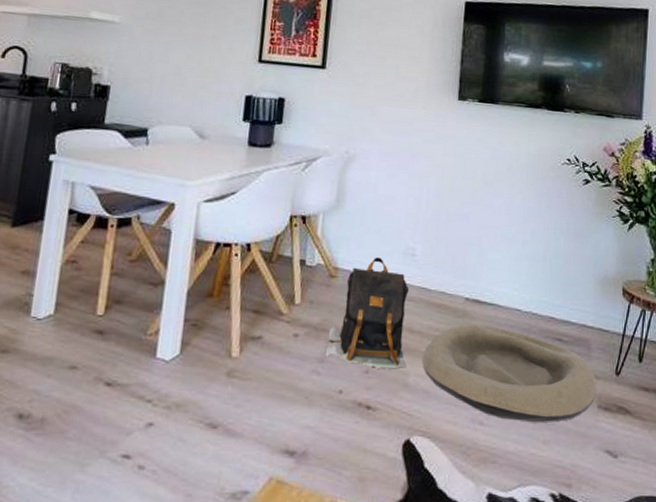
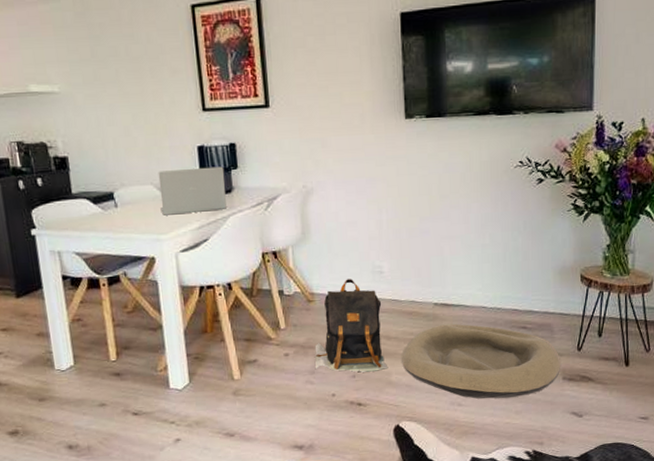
laptop: none [193,114,269,163] -> present [158,166,227,215]

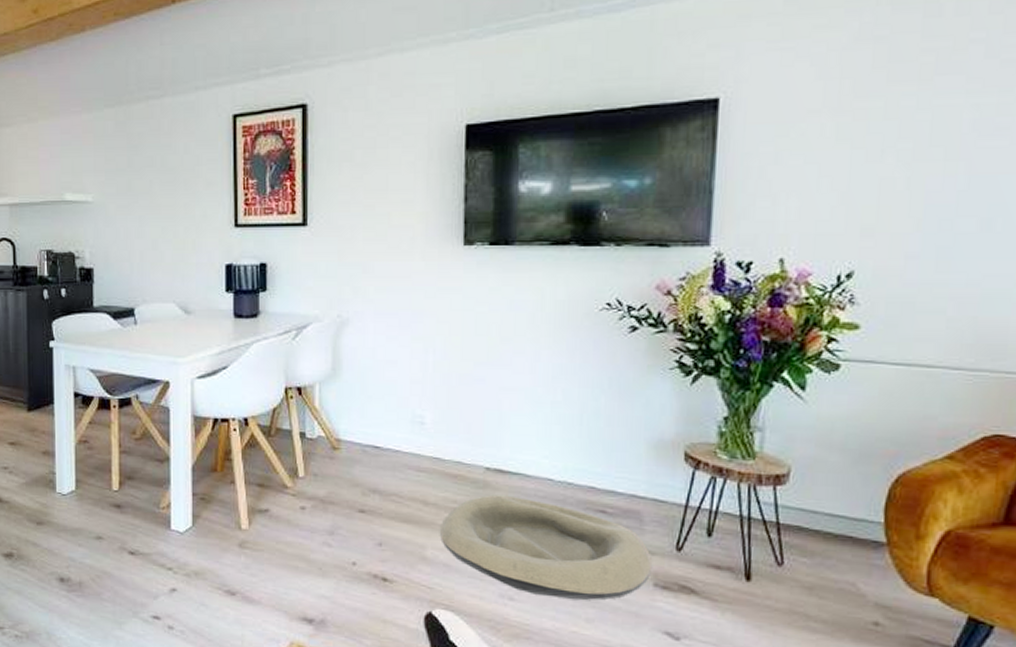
laptop: present [158,166,227,215] -> none [180,287,252,337]
backpack: present [314,279,388,372] -> none [334,427,423,542]

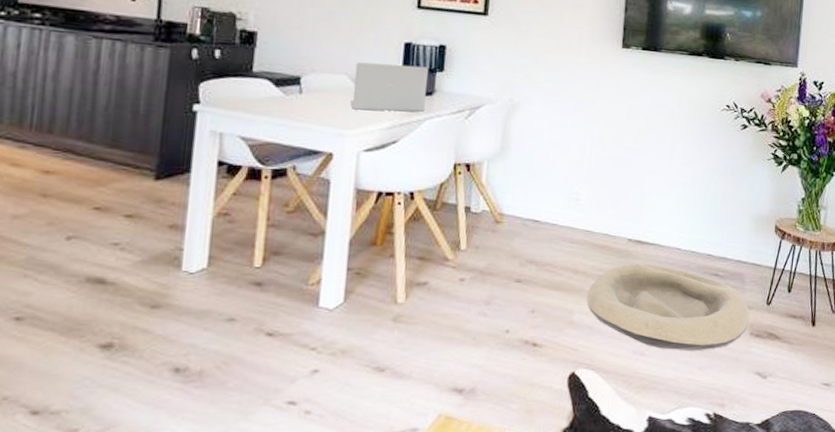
laptop: none [180,287,252,337] -> present [350,62,429,112]

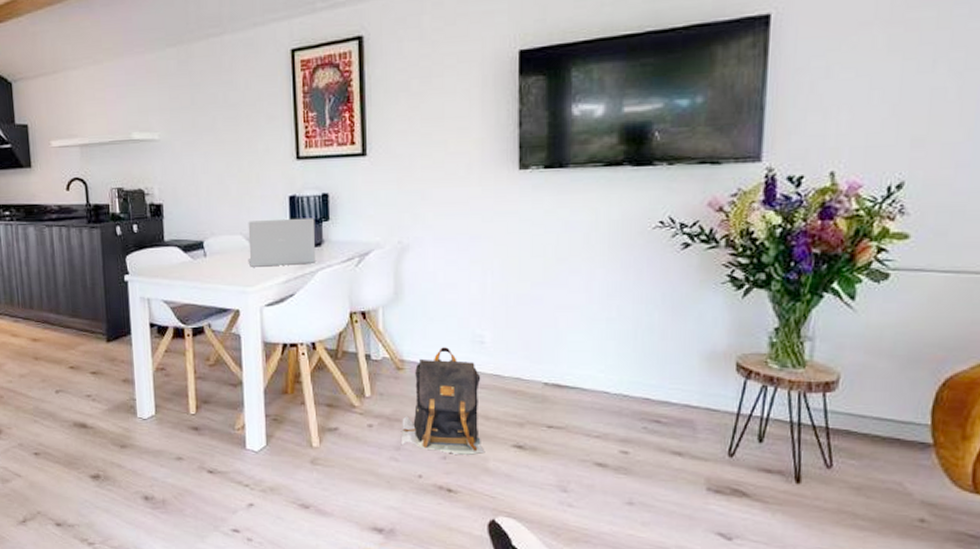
backpack: none [491,203,574,308] -> present [400,347,485,455]
dog bed: present [587,263,749,351] -> none [502,408,705,506]

